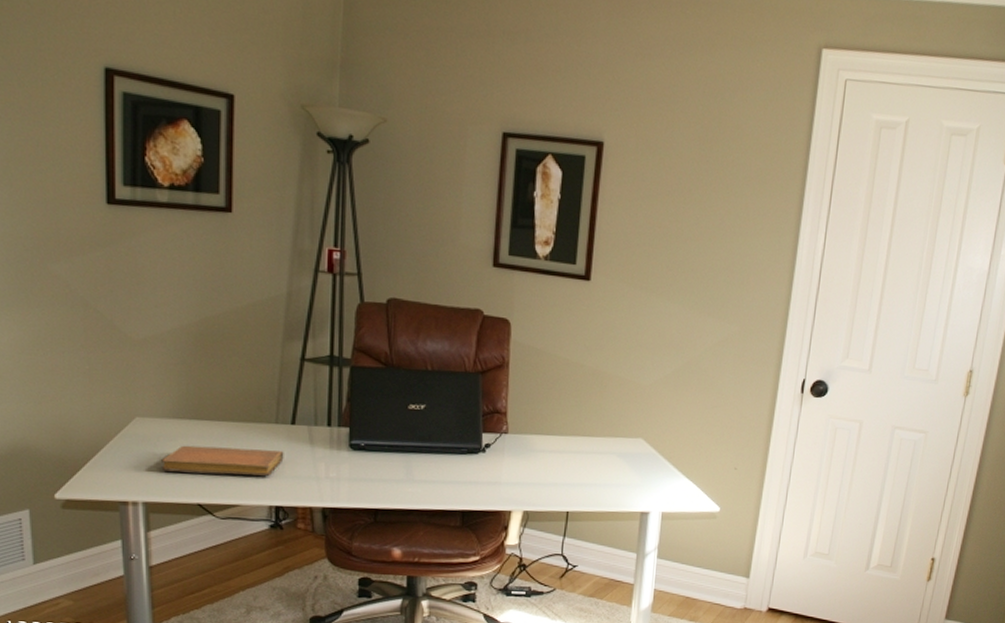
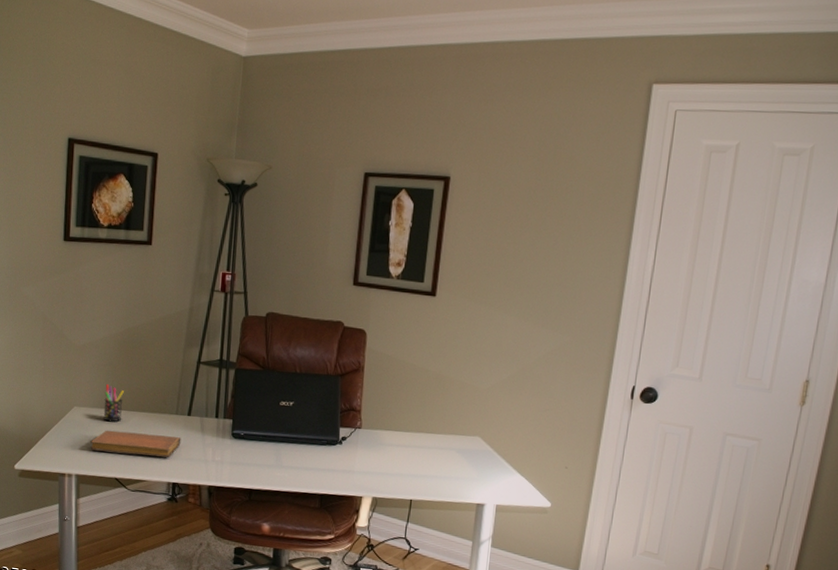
pen holder: none [177,388,204,435] -> present [103,384,124,422]

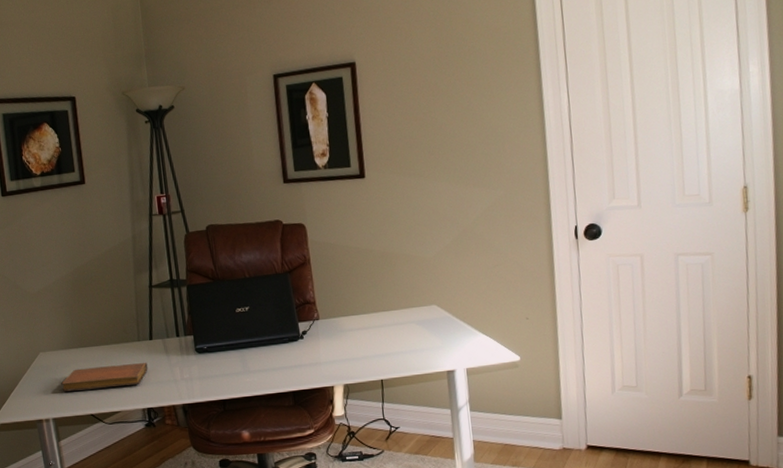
pen holder: present [103,384,124,422] -> none [66,325,87,361]

